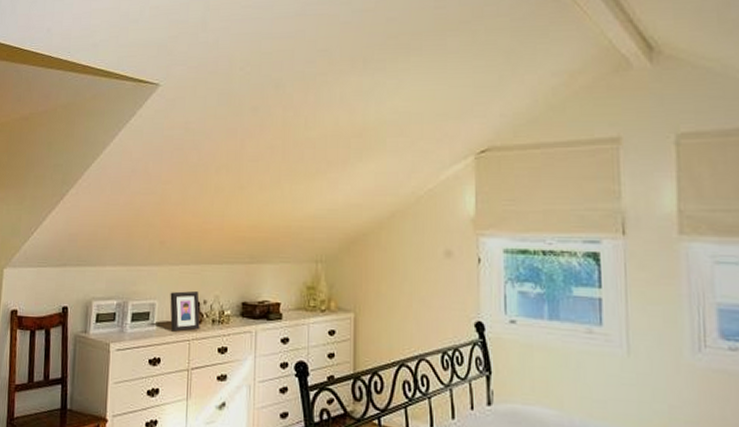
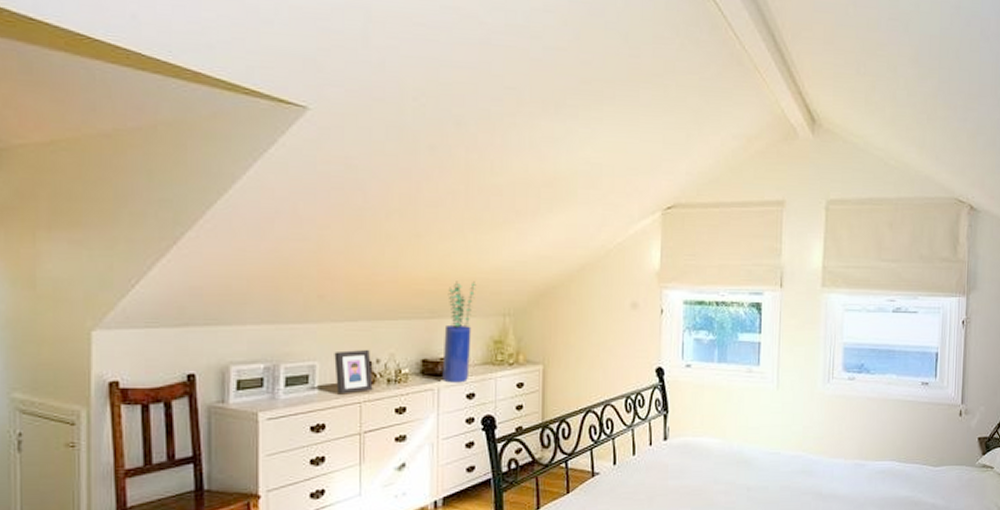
vase: none [259,228,291,327] -> present [442,281,477,383]

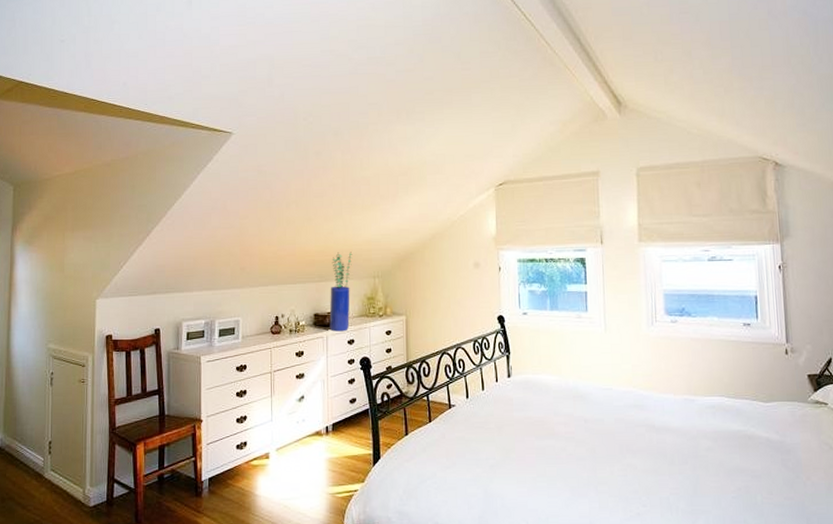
picture frame: present [334,350,373,395] -> none [252,308,280,342]

